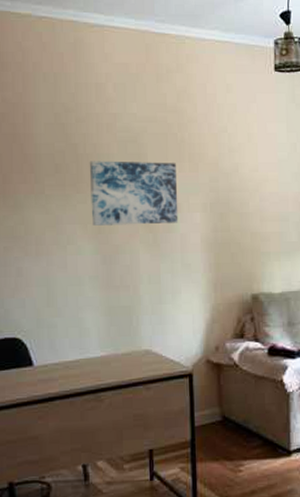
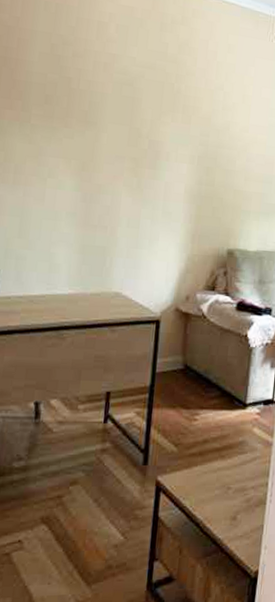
wall art: present [89,161,179,226] -> none [77,97,169,171]

